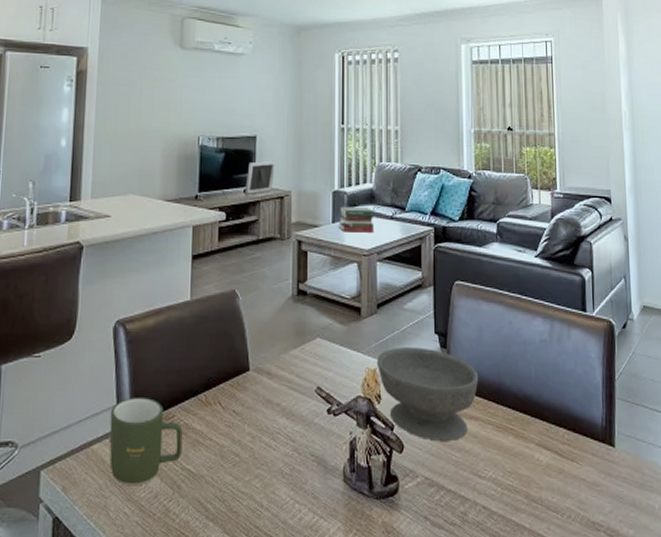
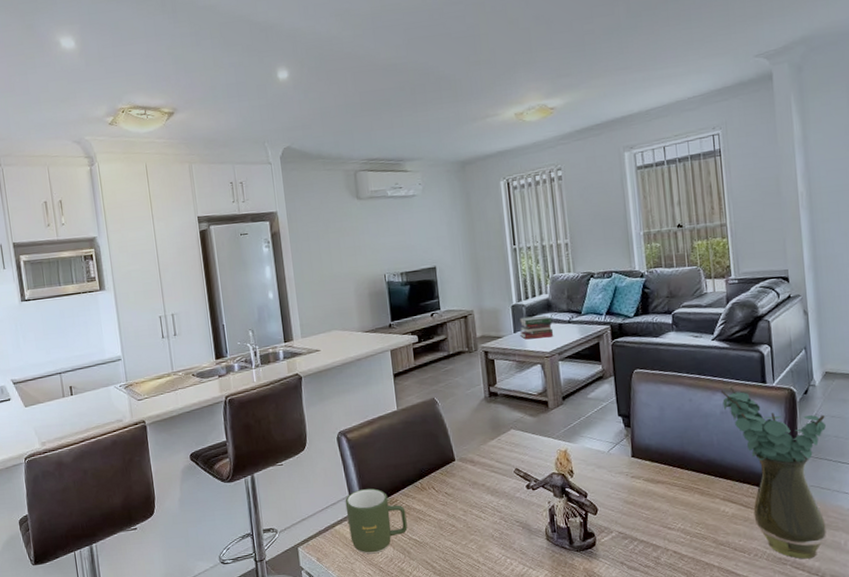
picture frame: present [245,160,277,194] -> none [431,285,457,318]
bowl: present [376,347,479,441] -> none [566,428,663,503]
vase: none [541,313,643,525] -> present [720,387,827,559]

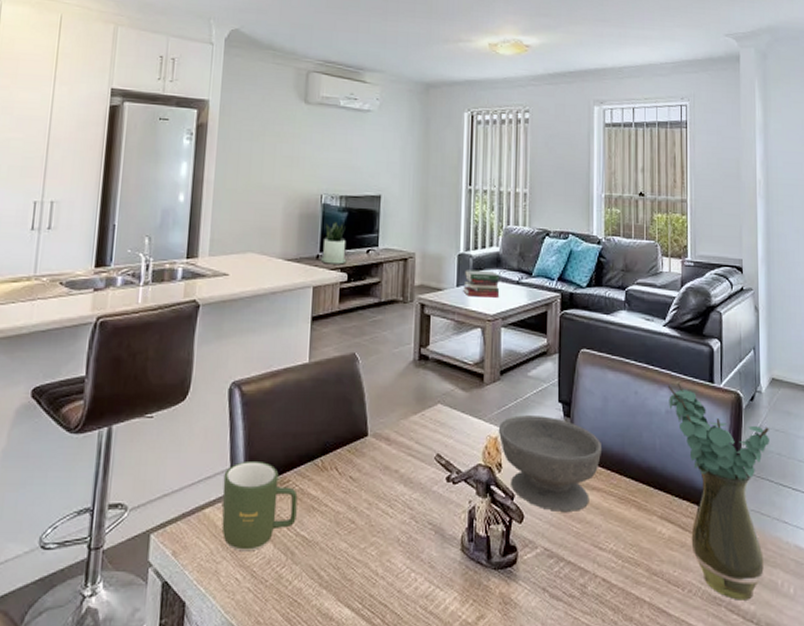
planter: none [392,295,415,331] -> present [320,222,347,265]
bowl: none [566,428,663,503] -> present [498,415,603,511]

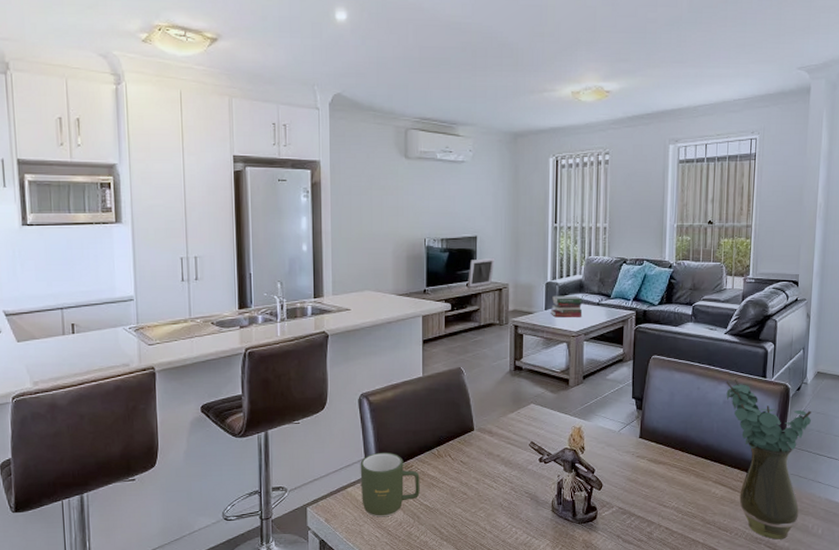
planter: present [320,222,347,265] -> none [427,261,450,297]
picture frame: none [368,220,401,256] -> present [468,257,496,288]
bowl: present [498,415,603,511] -> none [581,409,669,481]

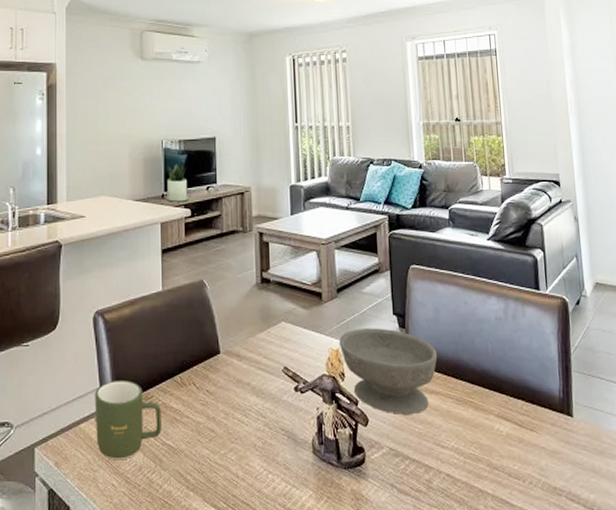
planter: none [427,261,450,297] -> present [165,164,189,202]
picture frame: present [468,257,496,288] -> none [207,159,236,192]
books: present [551,295,583,318] -> none [297,199,331,223]
bowl: none [581,409,669,481] -> present [338,328,438,414]
vase: present [726,379,811,540] -> none [495,292,601,490]

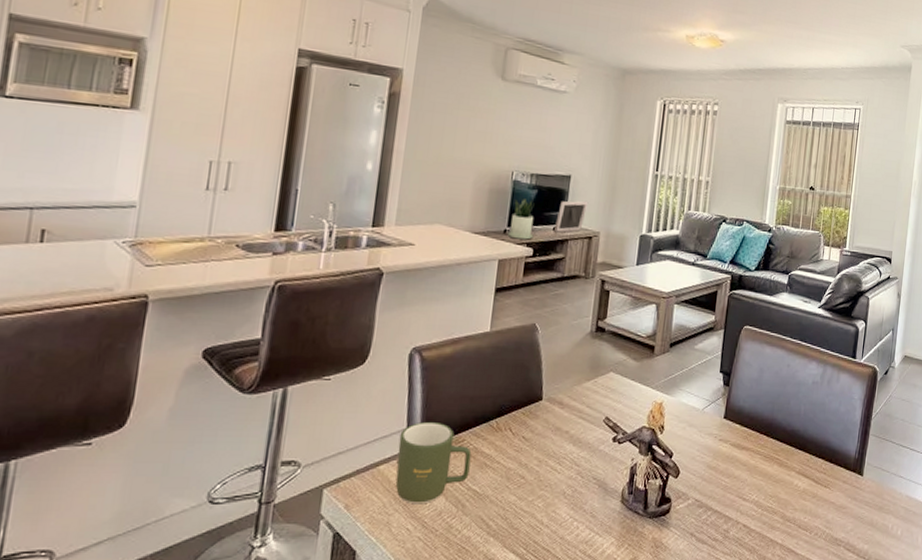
picture frame: none [207,159,236,192] -> present [554,200,589,233]
bowl: present [338,328,438,414] -> none [663,384,755,468]

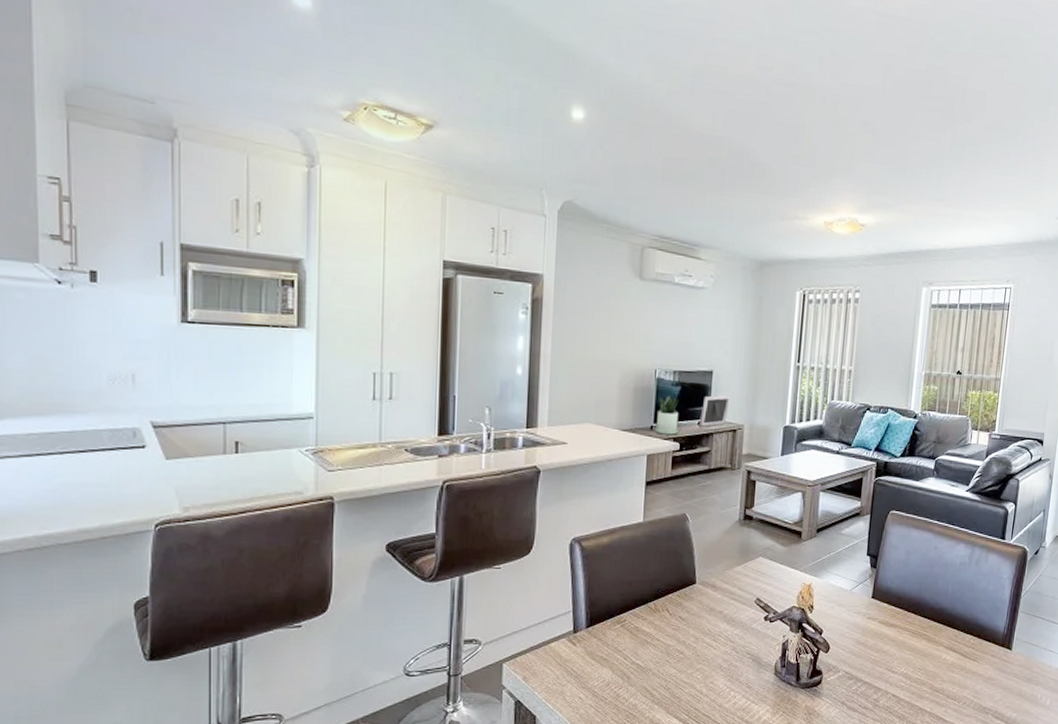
mug: present [395,421,472,505] -> none [566,604,633,677]

